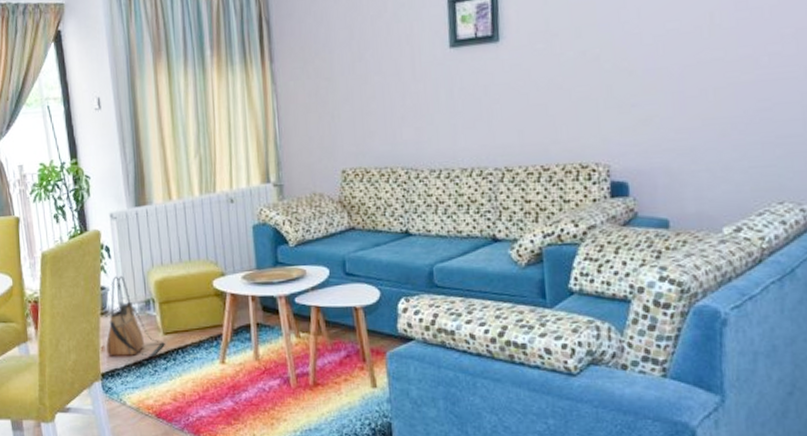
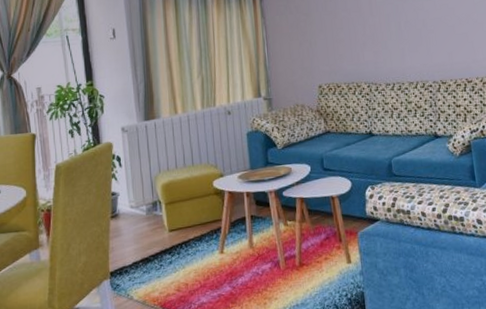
tote bag: present [105,275,165,357] -> none [115,181,170,256]

